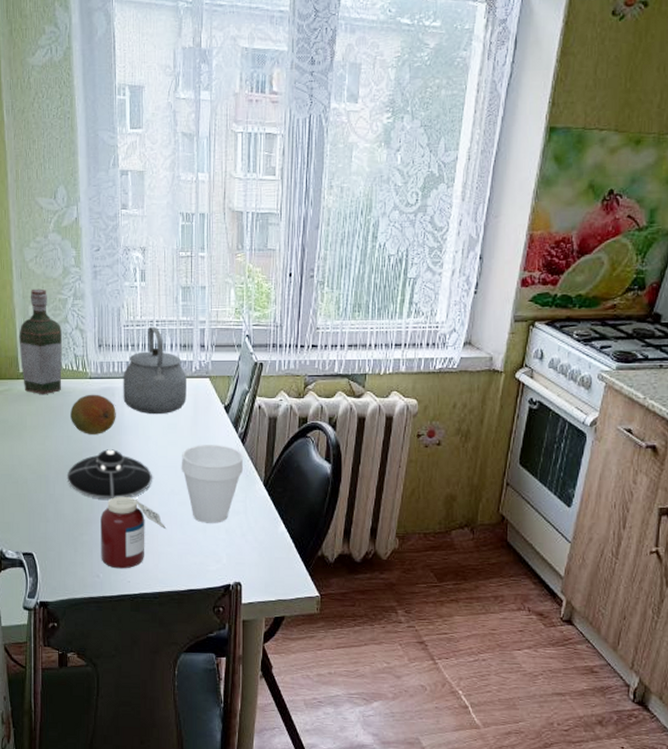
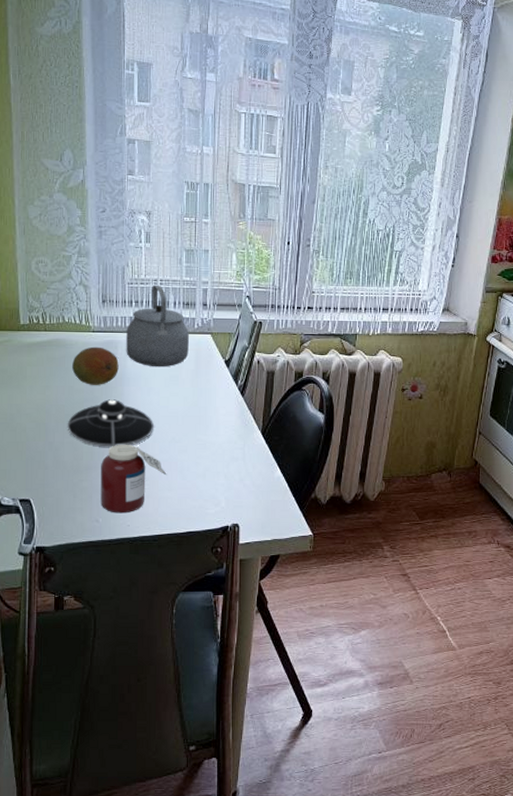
bottle: present [19,288,62,395] -> none [20,245,65,347]
cup: present [181,445,244,525] -> none [182,396,243,470]

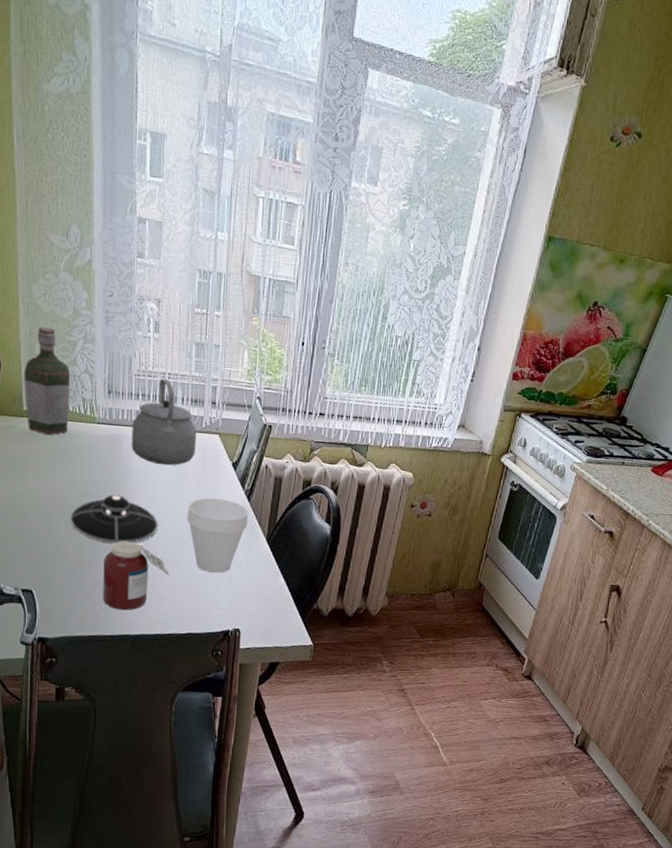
bottle: none [20,245,65,347] -> present [24,327,70,436]
fruit: present [72,346,119,385] -> none [76,439,124,480]
cup: none [182,396,243,470] -> present [186,498,249,574]

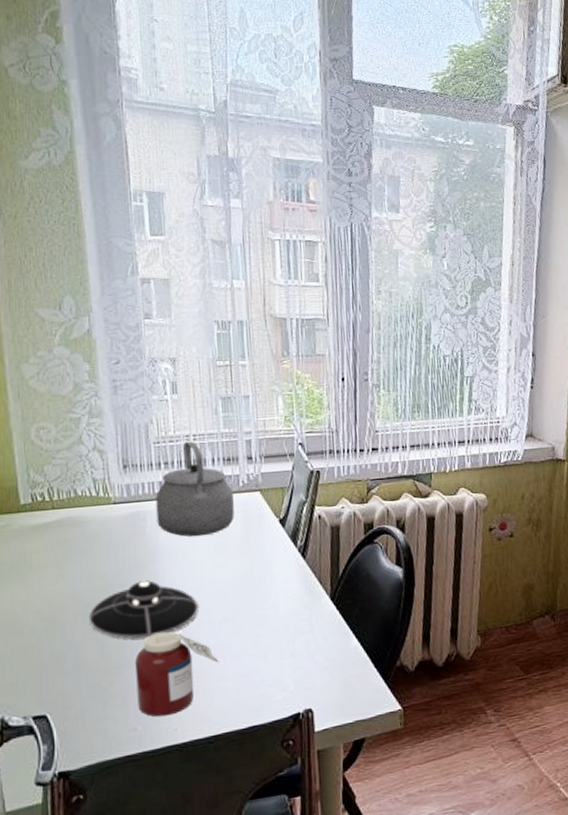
bottle: present [24,327,70,436] -> none [18,408,78,528]
cup: present [186,498,249,574] -> none [232,561,307,650]

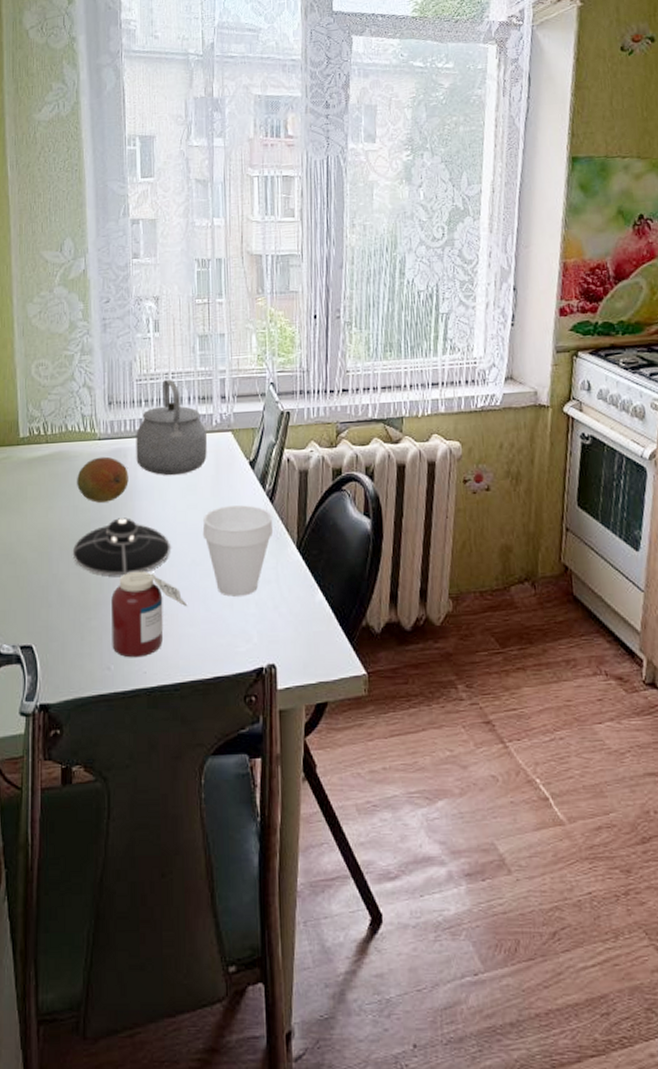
fruit: none [90,520,150,567] -> present [77,456,129,503]
cup: none [232,561,307,650] -> present [202,505,274,598]

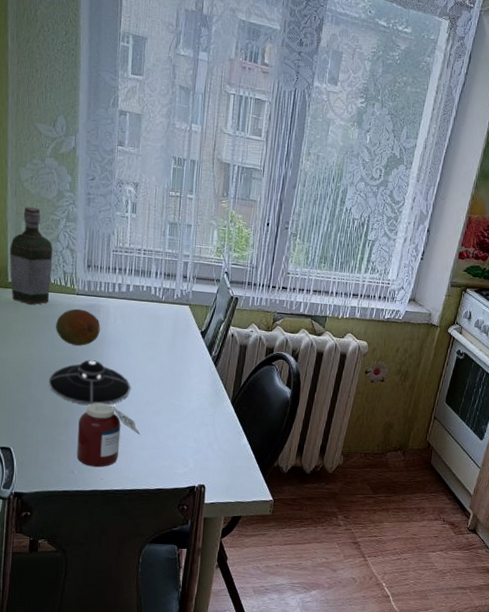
bottle: none [20,345,68,462] -> present [9,206,53,305]
tea kettle: present [136,379,207,476] -> none [108,254,168,334]
cup: present [202,505,274,598] -> none [157,363,215,434]

